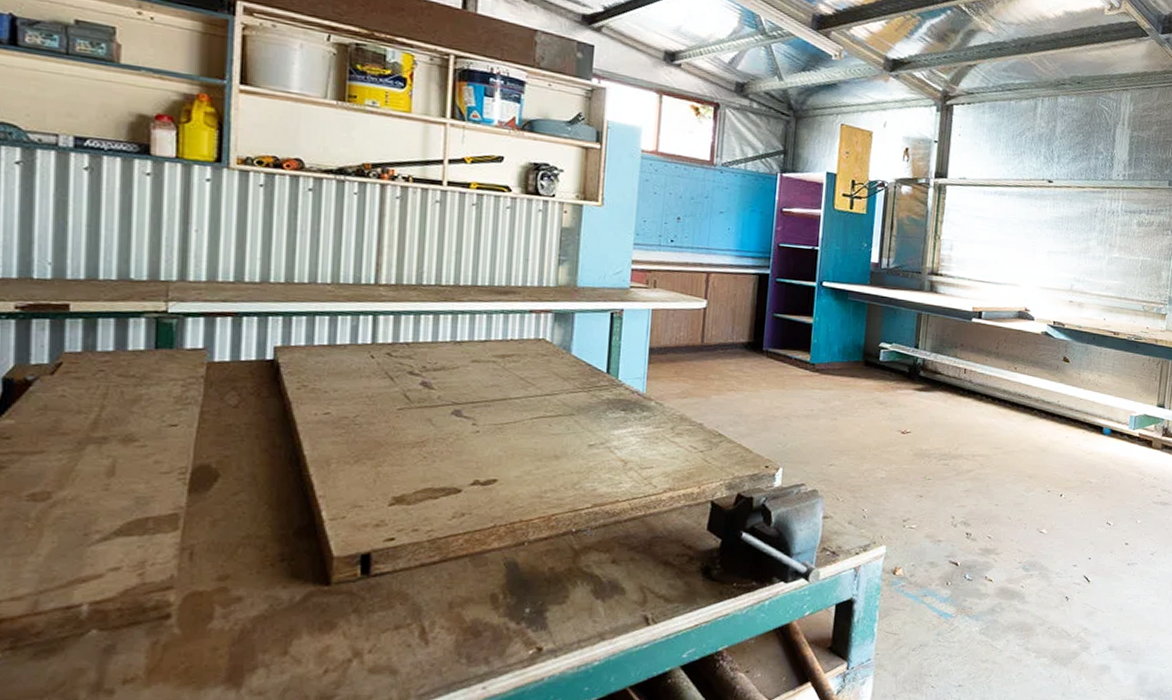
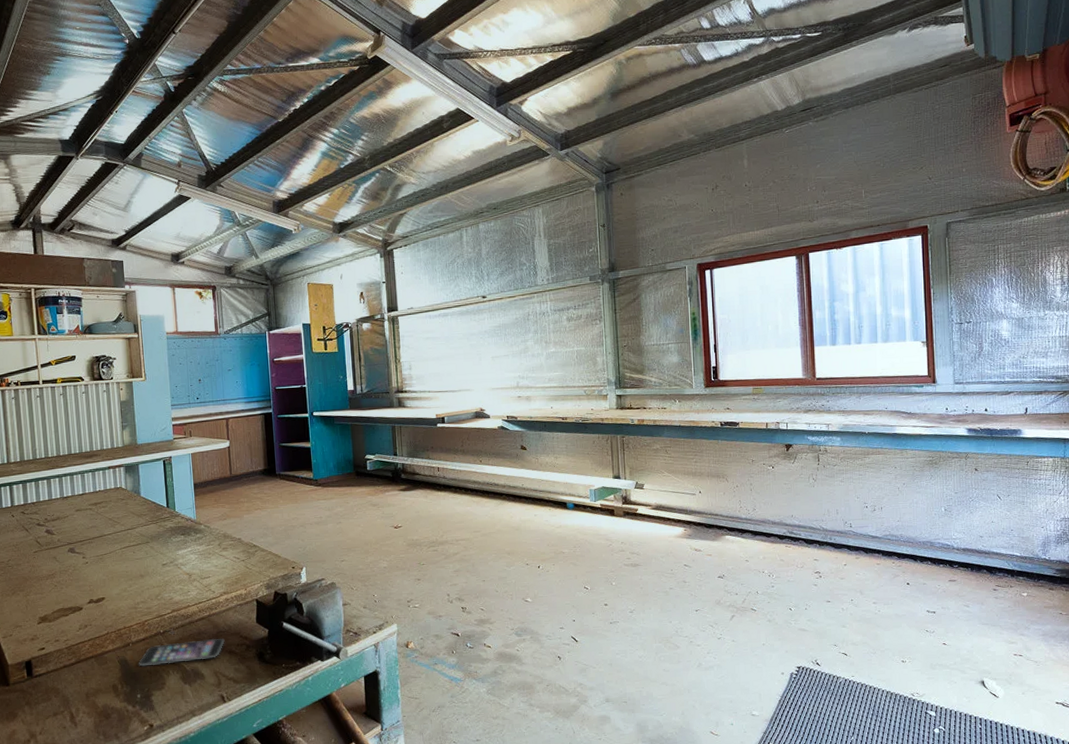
smartphone: none [534,544,659,573] -> present [139,638,224,666]

